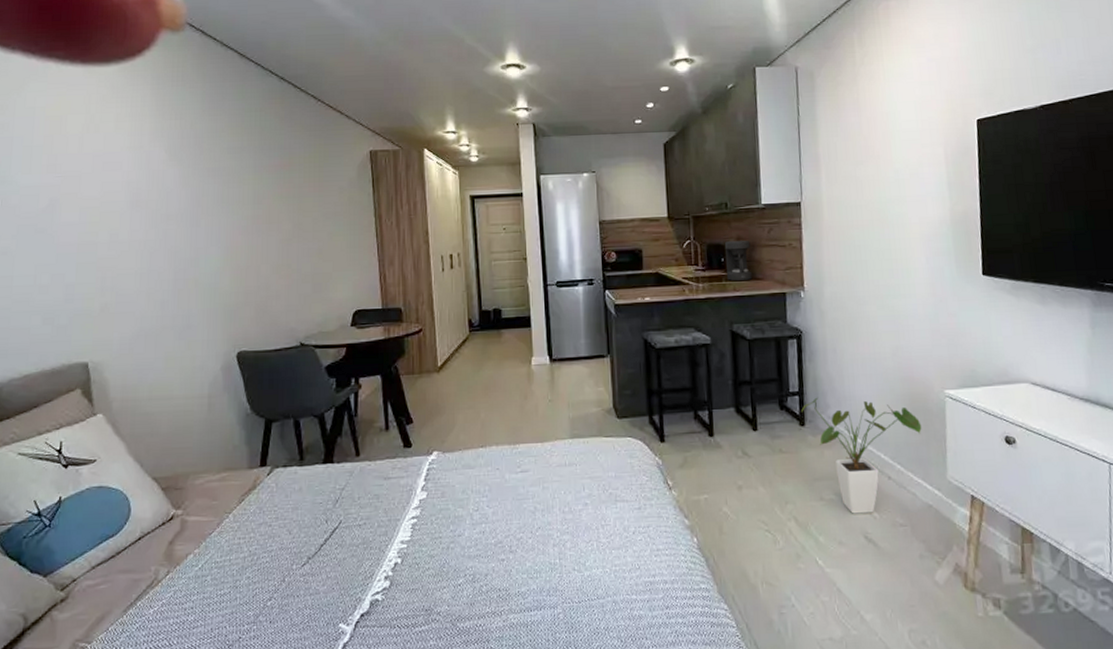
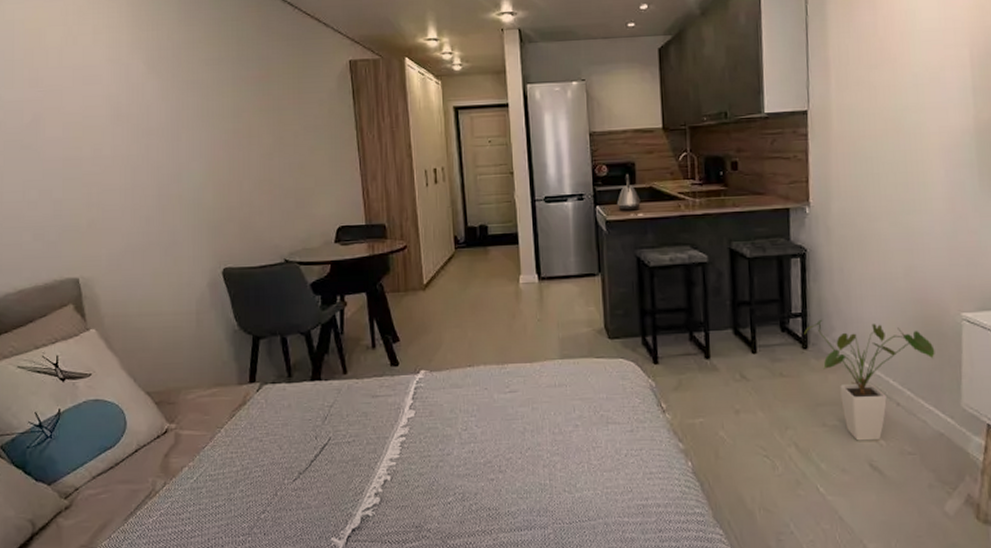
kettle: none [626,260,648,296] -> present [618,174,641,212]
coffee maker: present [725,240,753,282] -> none [724,152,754,197]

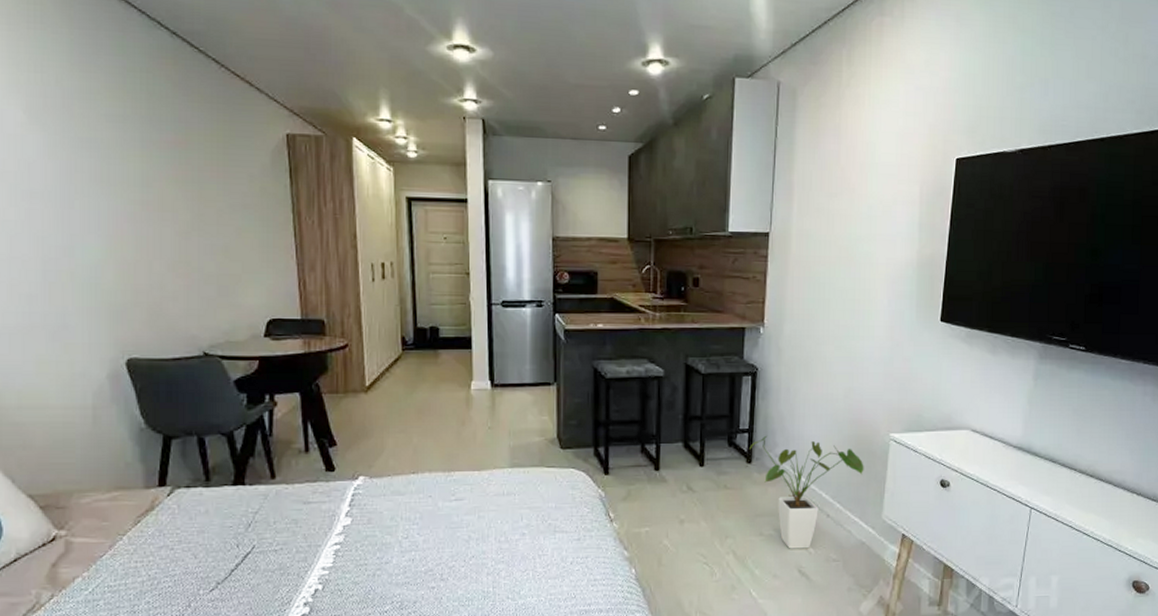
kettle: present [618,174,641,212] -> none [578,283,601,322]

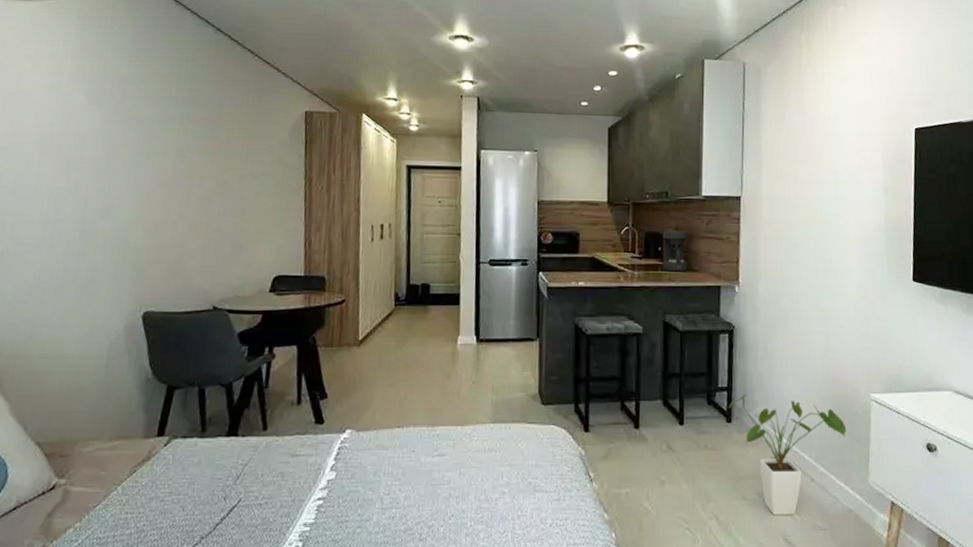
coffee maker: none [686,269,713,313] -> present [663,231,689,272]

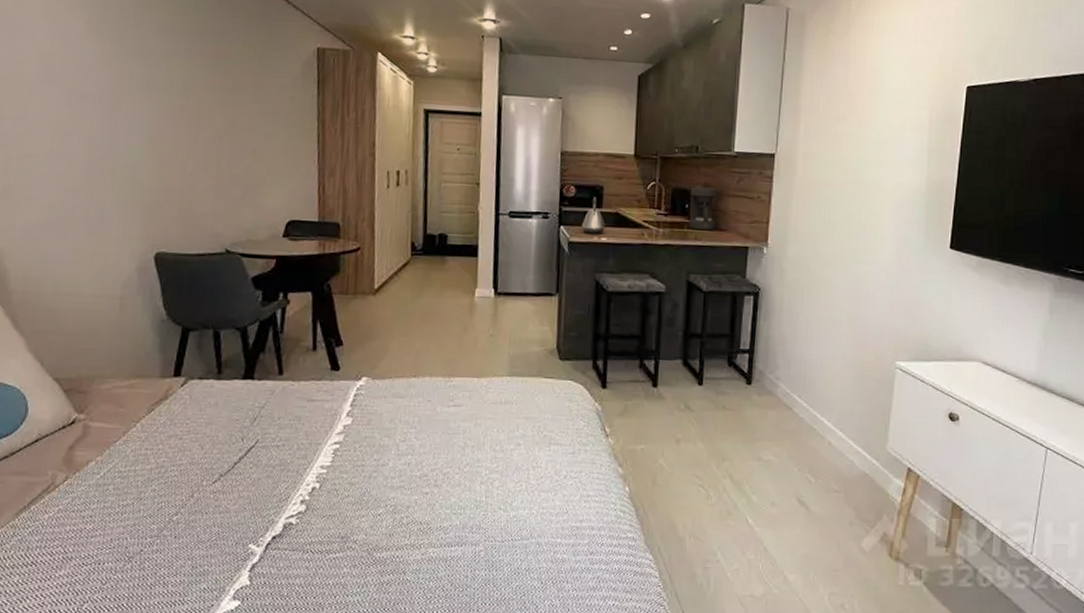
kettle: none [560,243,582,280] -> present [582,197,605,235]
house plant: present [729,394,847,515] -> none [750,357,868,477]

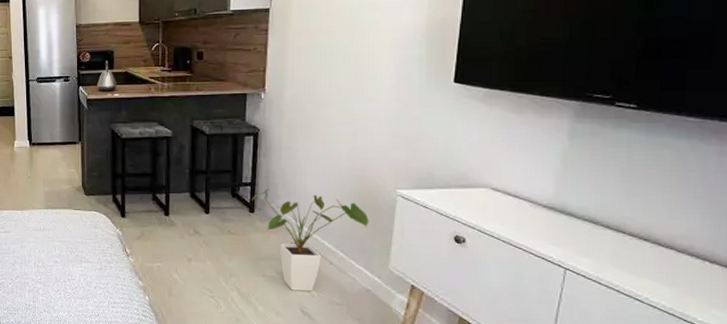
coffee maker: present [690,187,718,231] -> none [192,44,216,82]
house plant: none [750,357,868,477] -> present [252,188,369,291]

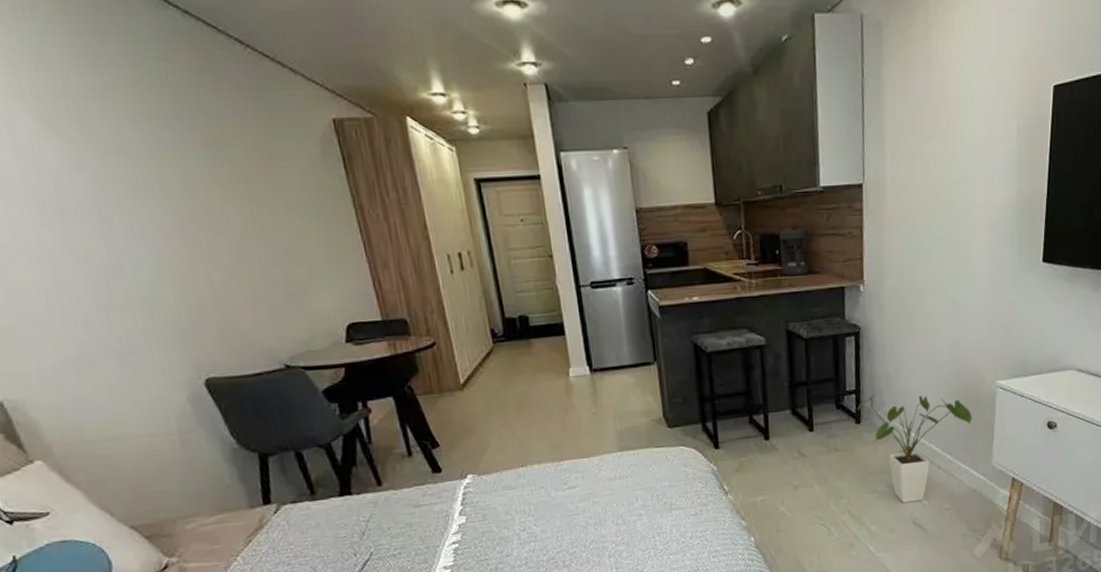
kettle: present [98,61,117,92] -> none [670,255,696,296]
coffee maker: none [192,44,216,82] -> present [780,229,810,277]

